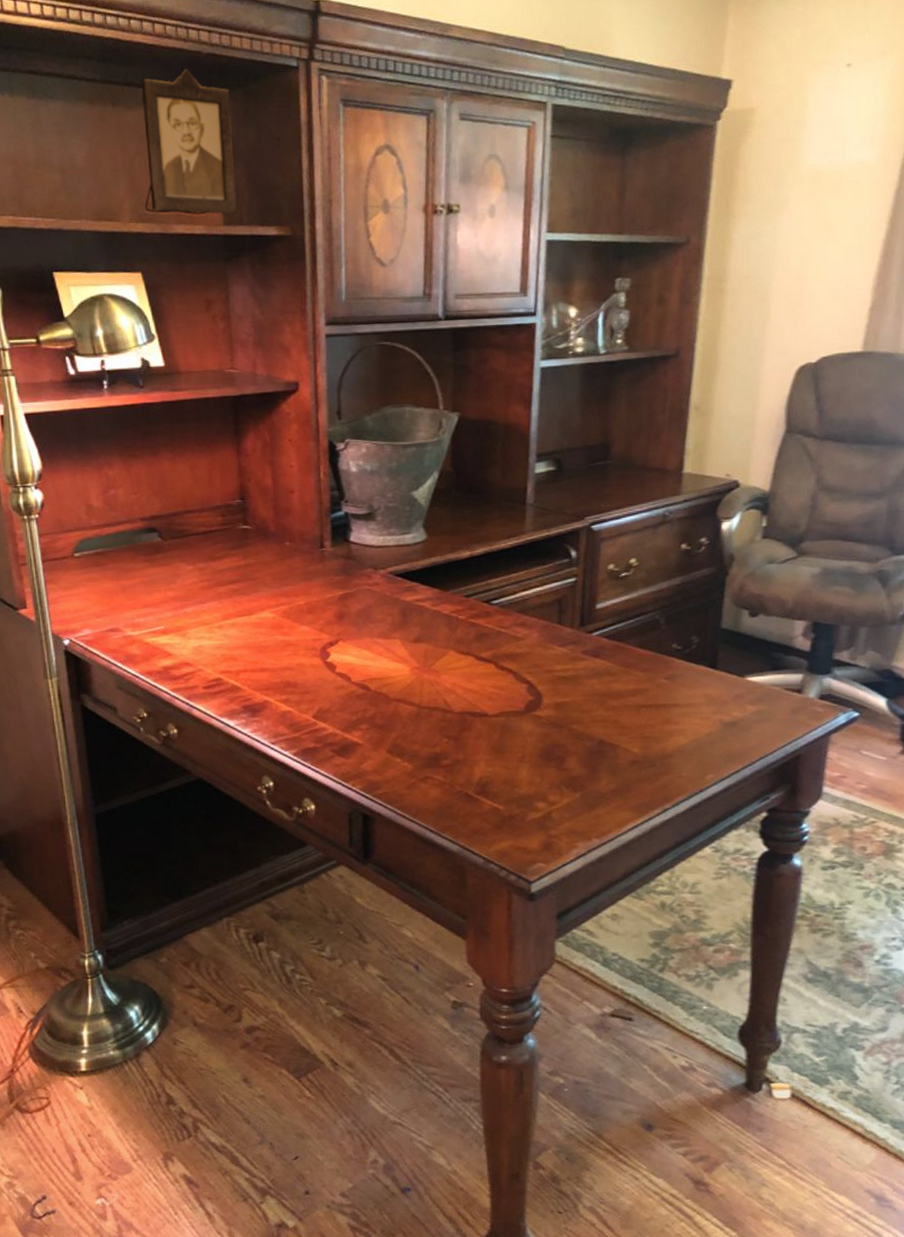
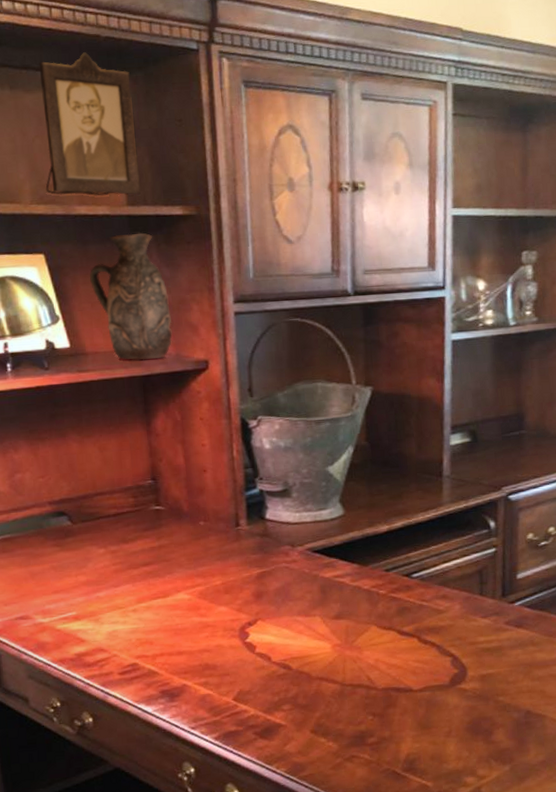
decorative vase: none [185,252,264,381] -> present [90,232,173,361]

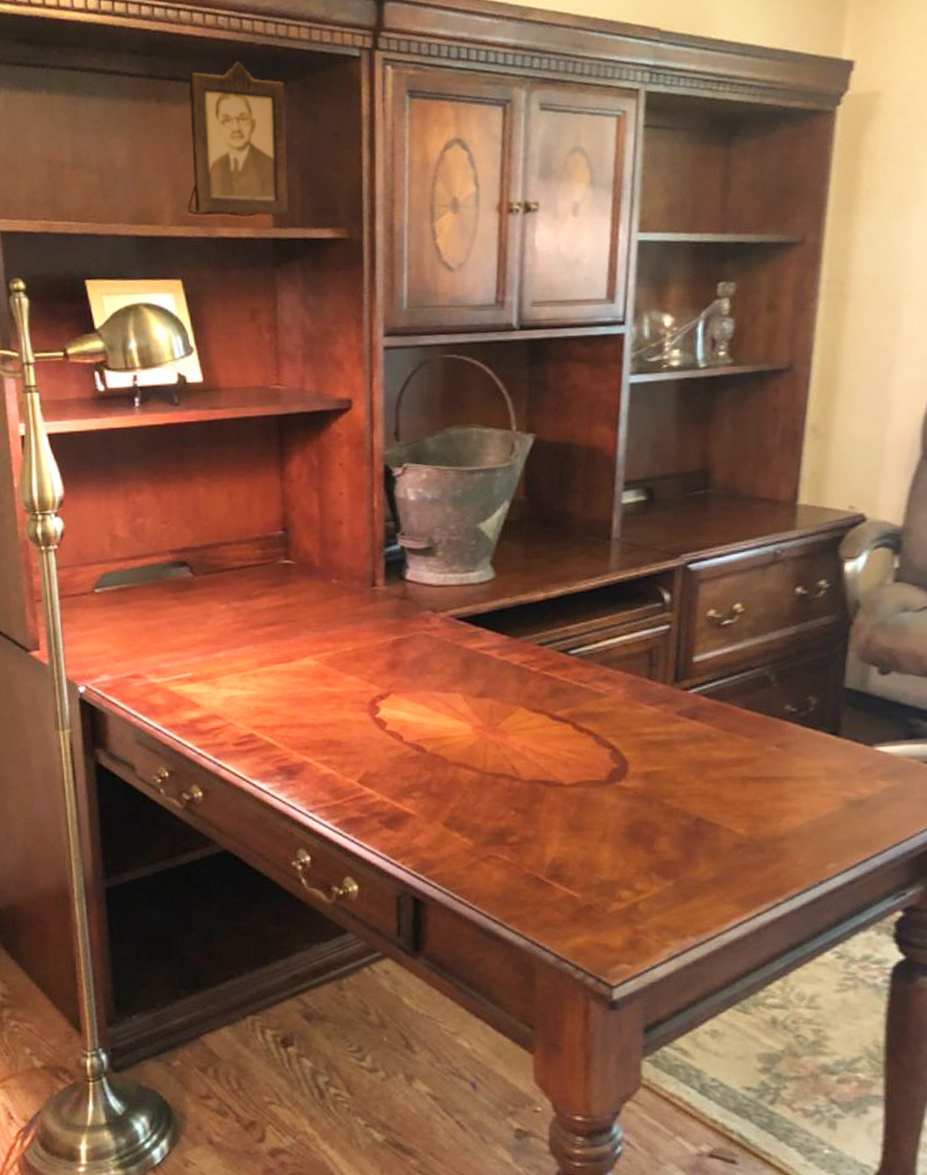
decorative vase: present [90,232,173,361] -> none [229,257,314,398]

